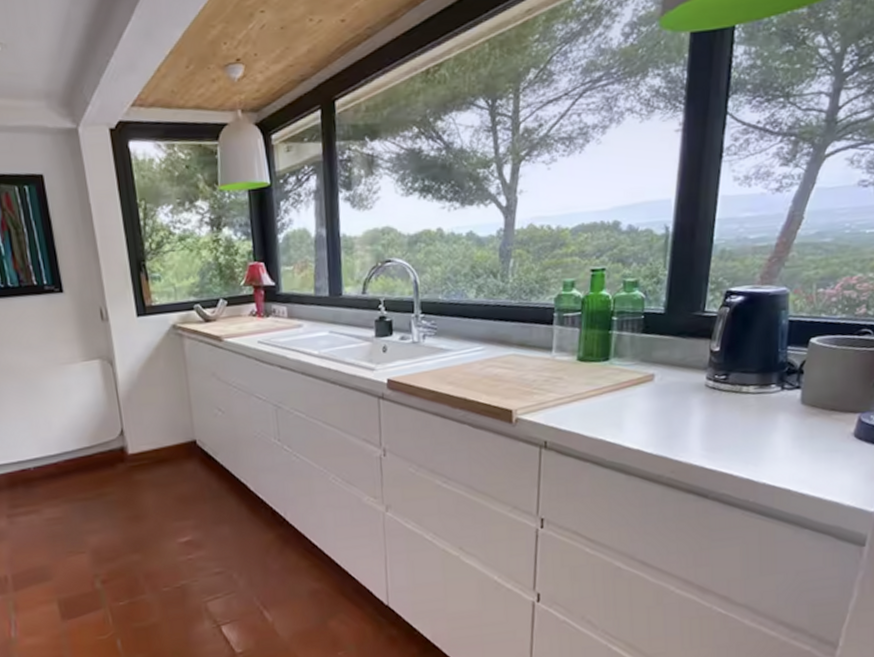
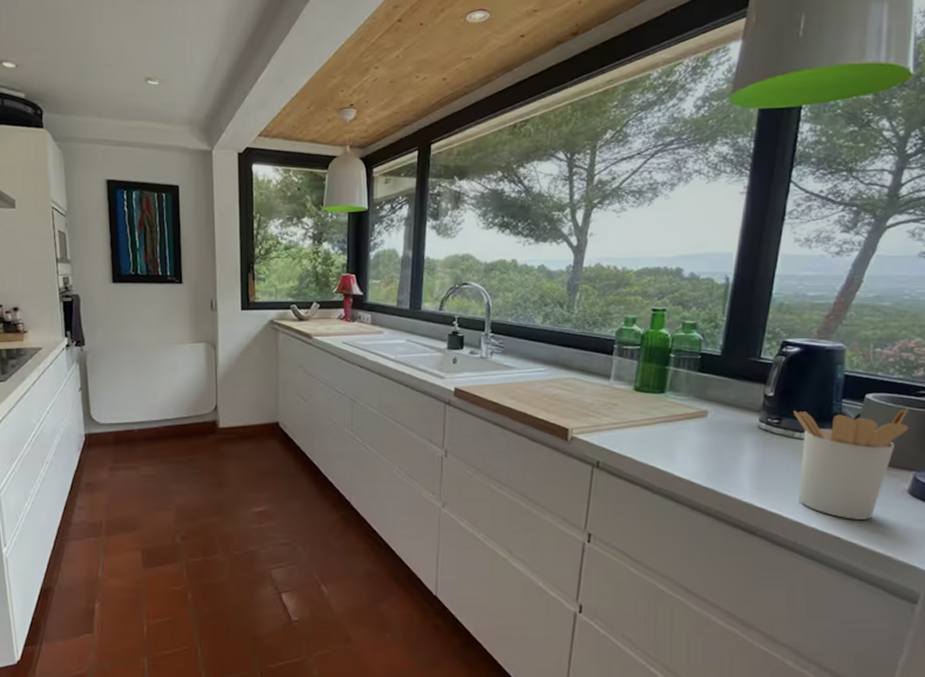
utensil holder: none [740,347,852,471] -> present [793,407,909,521]

